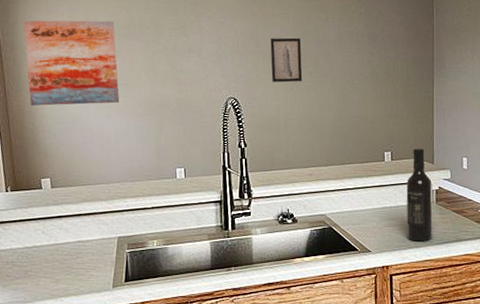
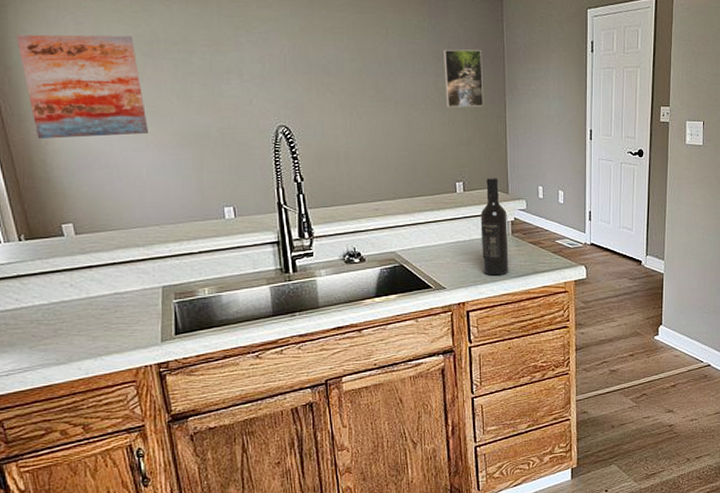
wall art: present [270,37,303,83] -> none [323,56,362,108]
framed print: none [377,31,414,84] -> present [444,49,484,108]

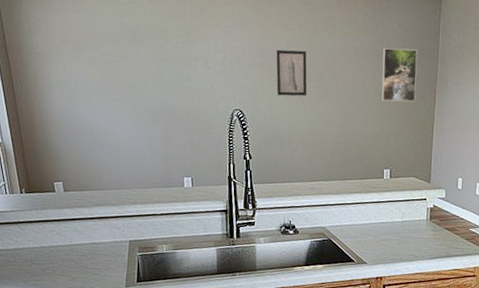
wall art: present [16,34,148,140] -> none [28,20,127,111]
wall art: none [323,56,362,108] -> present [276,49,307,96]
wine bottle: present [480,178,509,276] -> none [401,167,428,256]

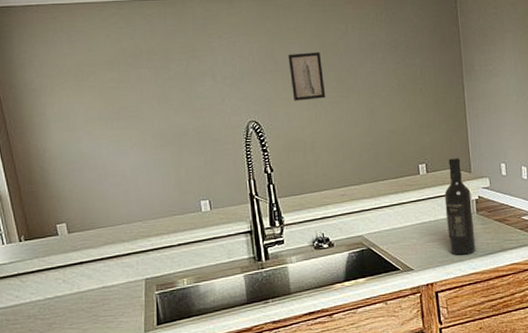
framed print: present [381,48,418,102] -> none [401,36,443,94]
wine bottle: none [401,167,428,256] -> present [444,158,476,255]

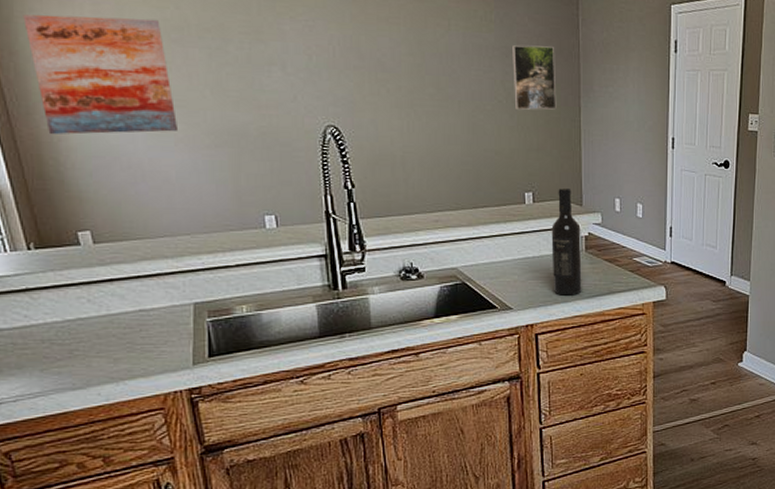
wall art: none [20,49,132,148] -> present [23,14,177,135]
wall art: present [288,52,326,101] -> none [377,49,421,107]
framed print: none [401,36,443,94] -> present [512,45,557,110]

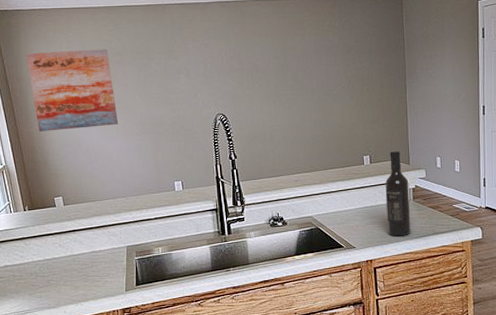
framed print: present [512,45,557,110] -> none [352,42,387,93]

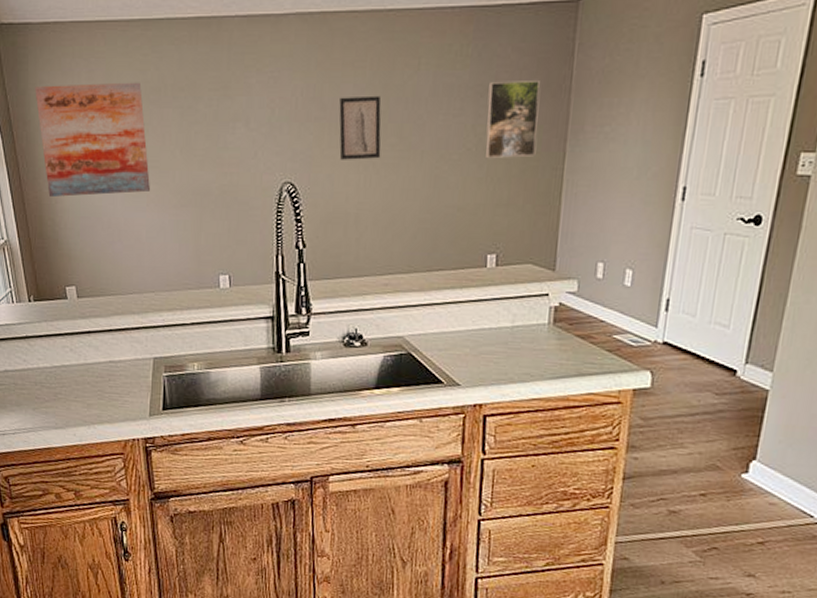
wall art: none [252,54,284,97] -> present [339,95,382,160]
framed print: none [352,42,387,93] -> present [485,81,540,159]
wine bottle: present [385,151,411,236] -> none [510,250,550,375]

